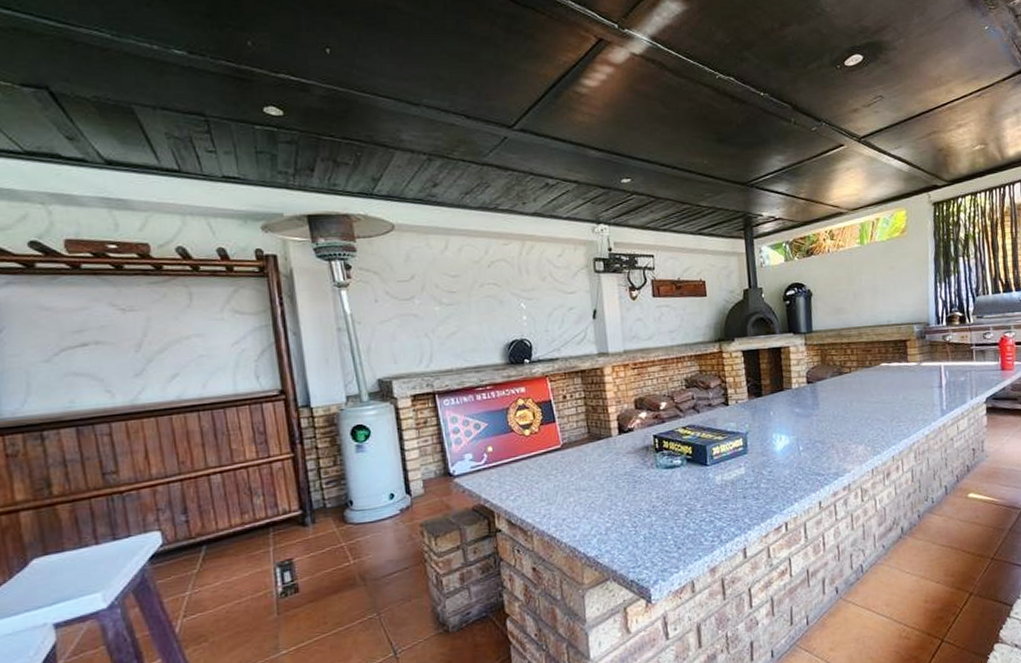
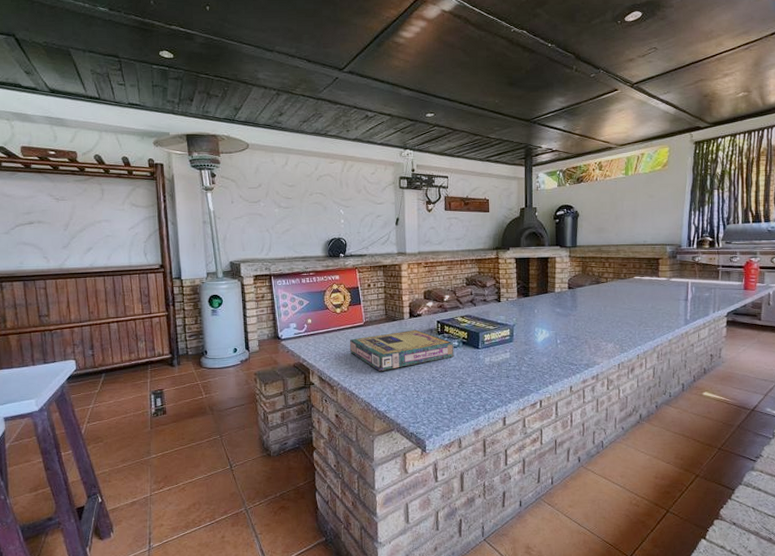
video game box: none [544,448,678,506] -> present [349,329,454,372]

